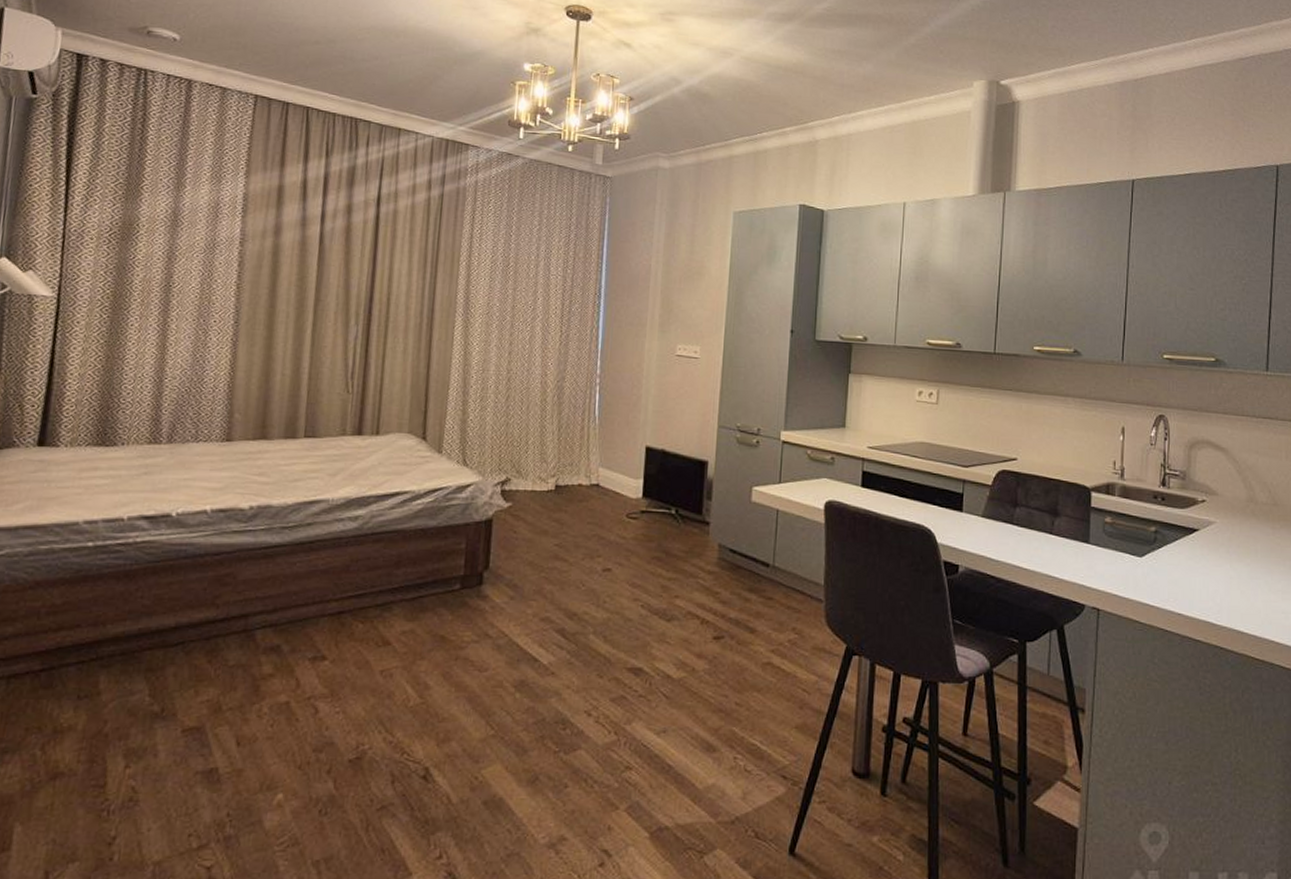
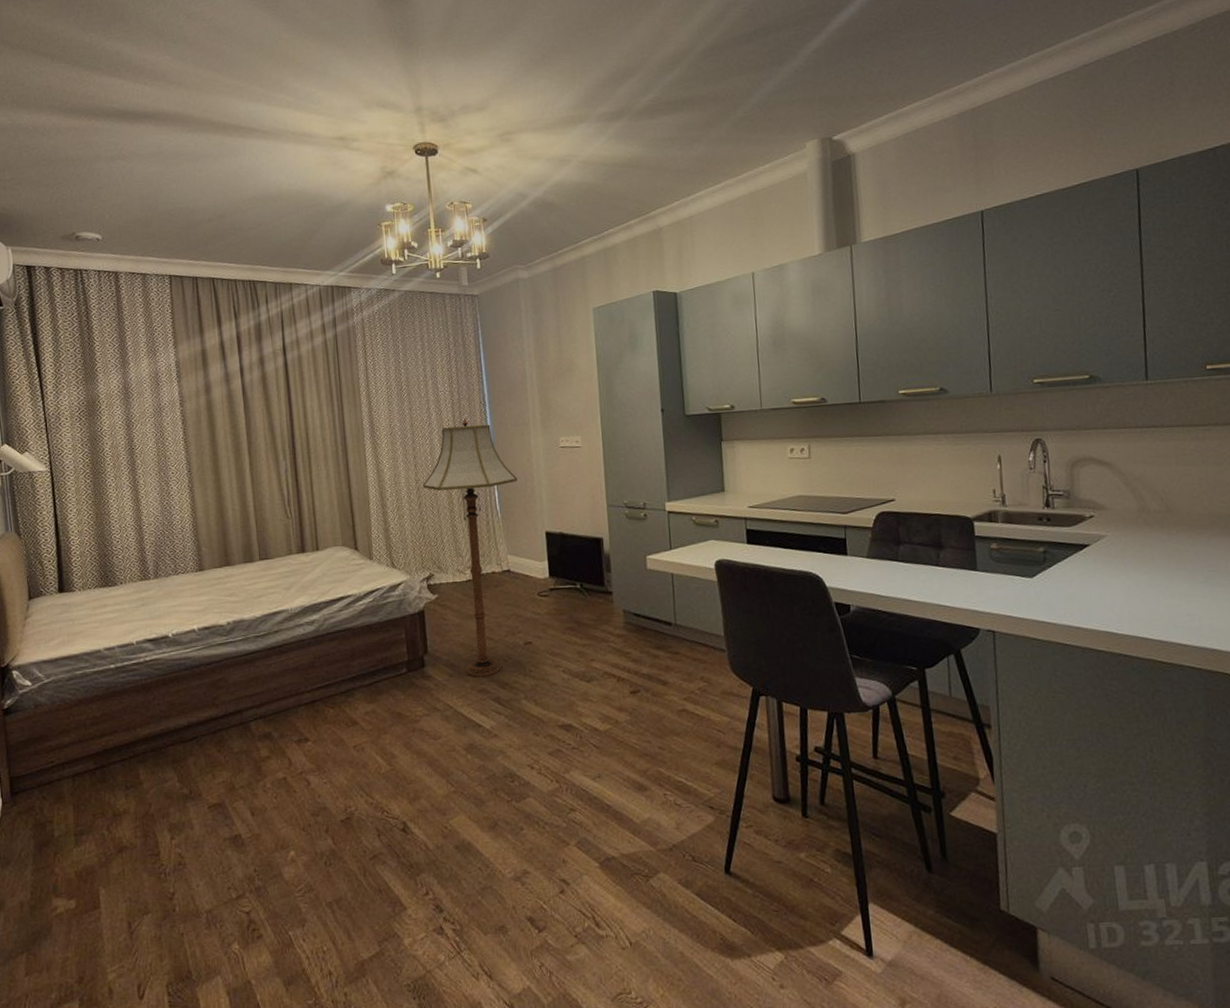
floor lamp: none [514,307,623,603] -> present [422,417,517,677]

